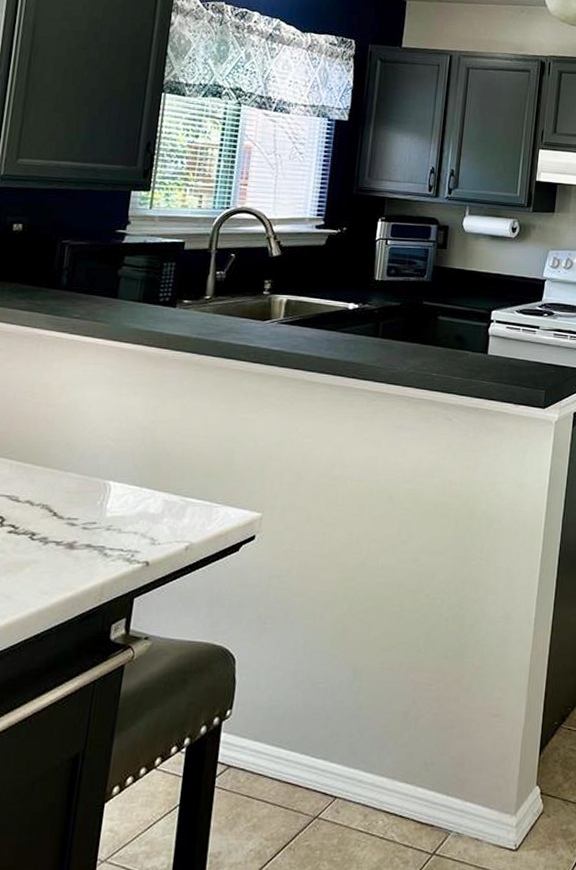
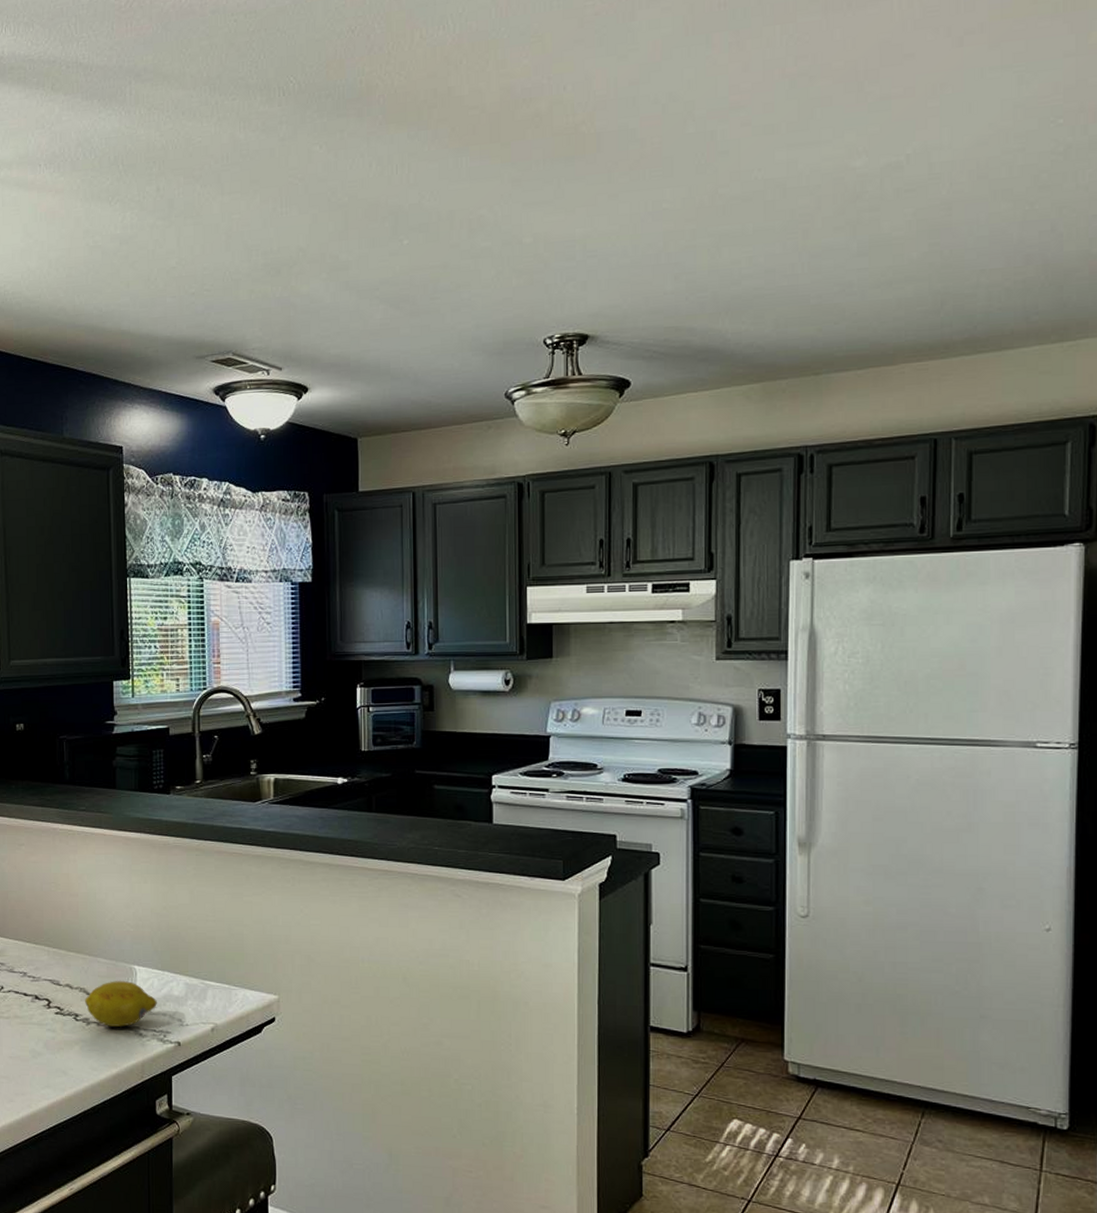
fruit: none [45,497,129,546] -> present [85,981,157,1027]

